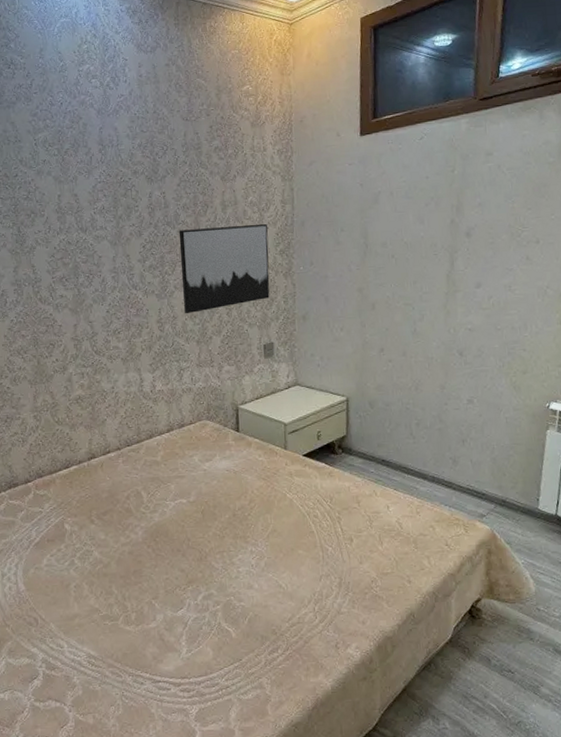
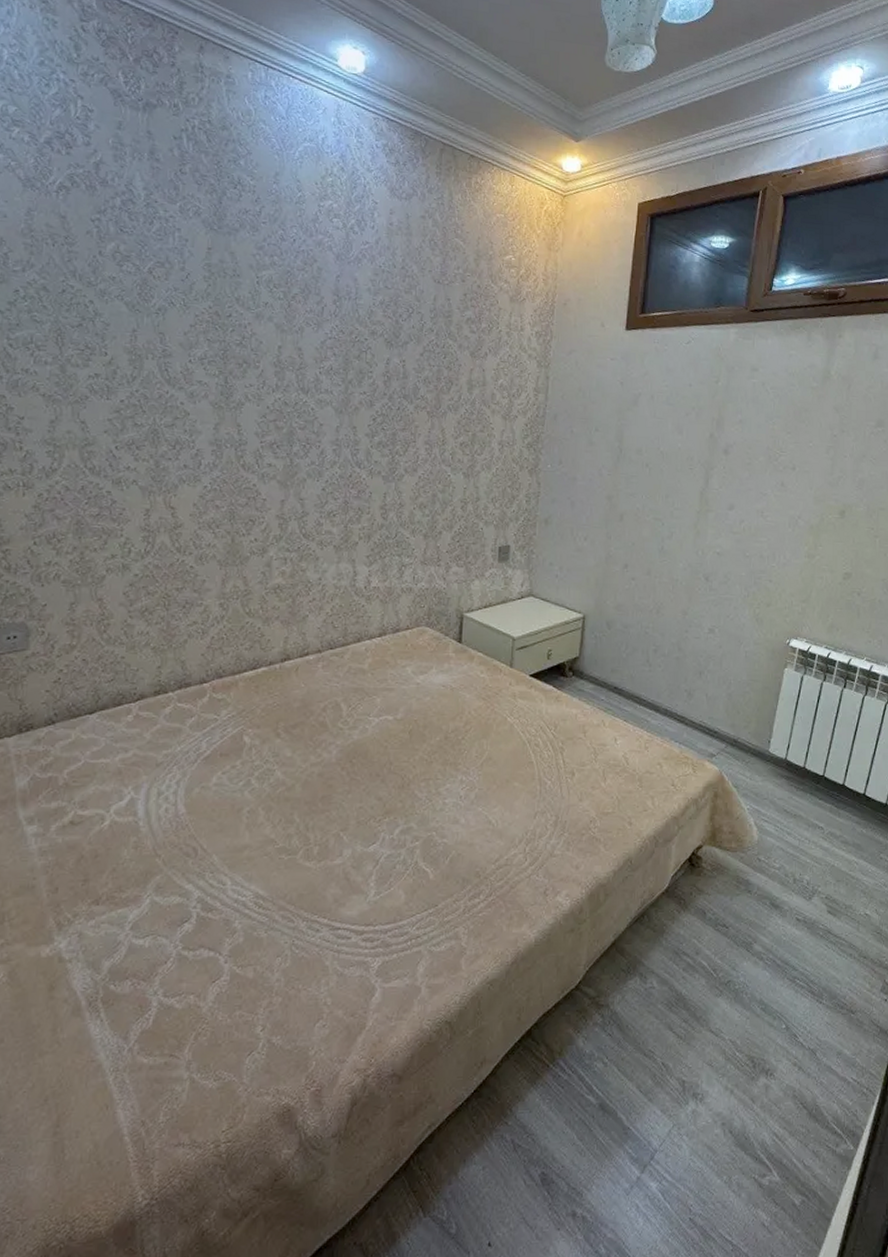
wall art: present [178,224,270,314] -> none [413,406,516,503]

